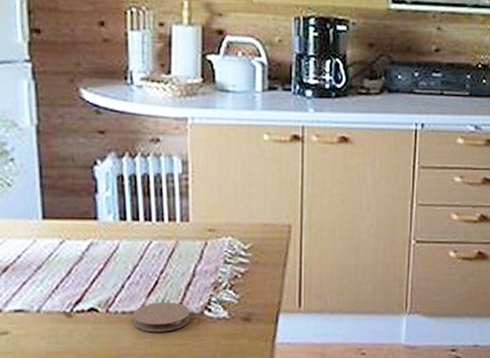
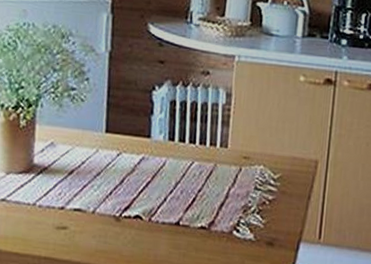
coaster: present [132,302,191,332] -> none [170,217,221,246]

